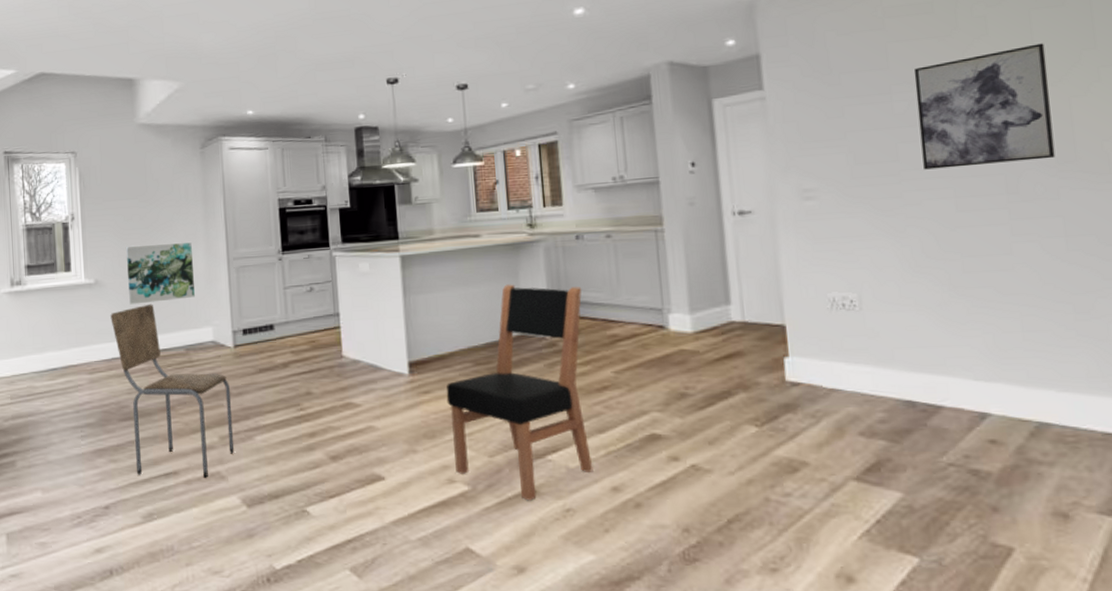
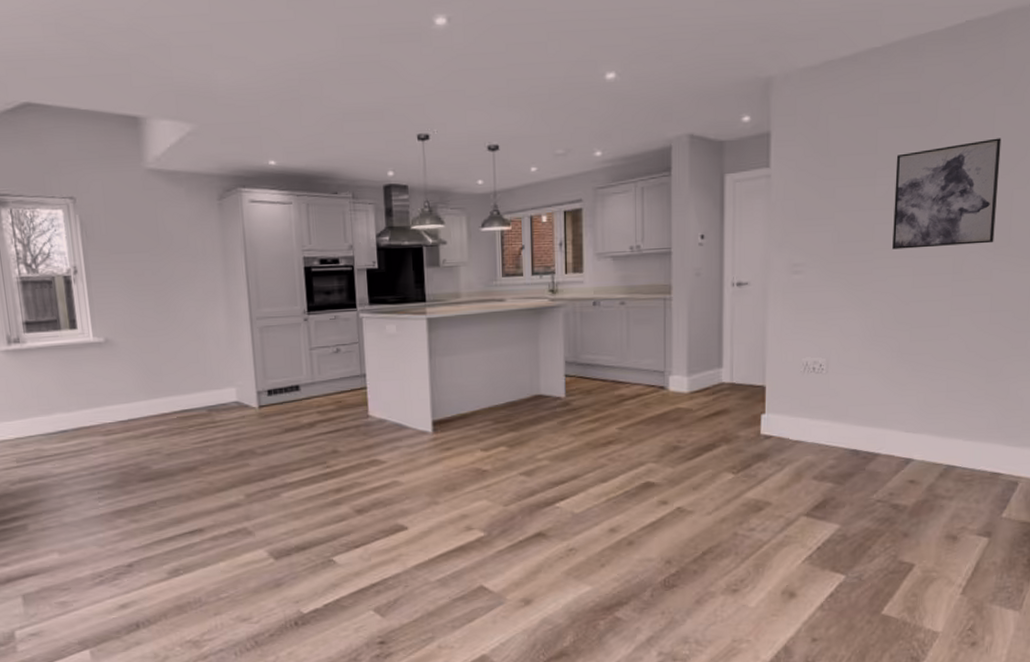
dining chair: present [110,303,235,478] -> none [124,364,261,534]
wall art: present [126,242,195,305] -> none [139,301,216,365]
dining chair: present [446,284,594,501] -> none [467,347,595,543]

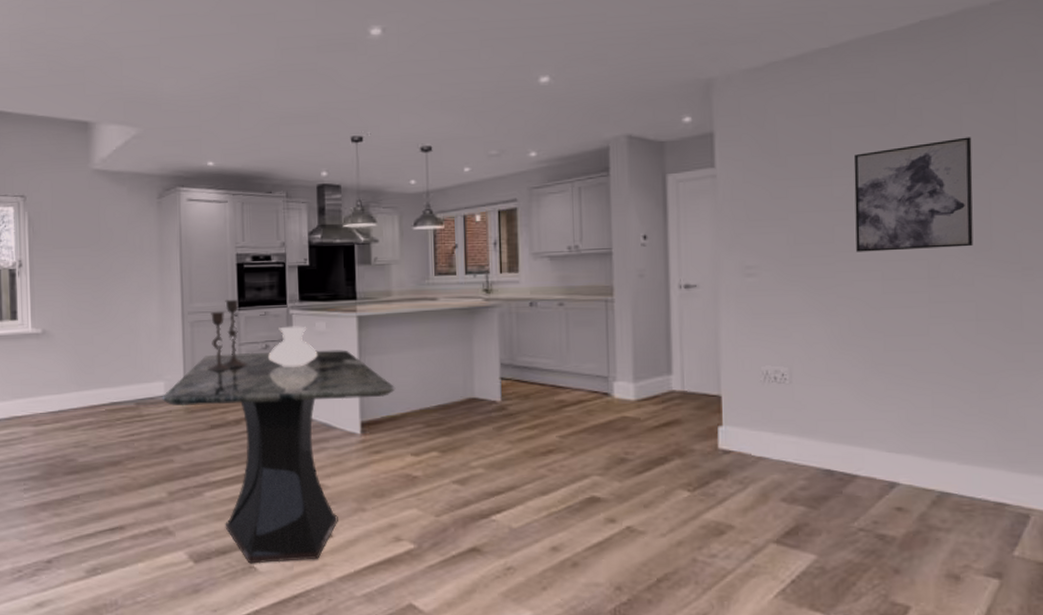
dining table: none [234,352,466,558] -> present [162,350,396,564]
candlestick: none [279,303,320,375] -> present [208,299,248,370]
vase: none [340,329,389,369] -> present [268,326,318,366]

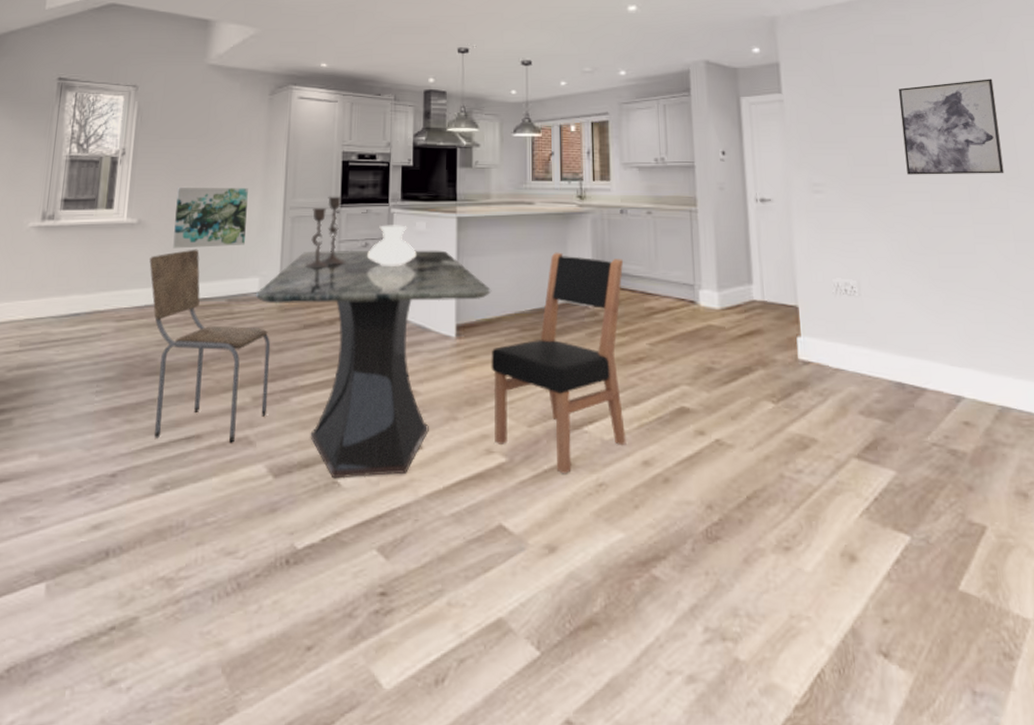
dining chair: none [58,356,183,533] -> present [149,249,271,443]
wall art: none [77,295,147,356] -> present [173,188,248,249]
dining chair: none [396,348,535,559] -> present [491,252,627,474]

